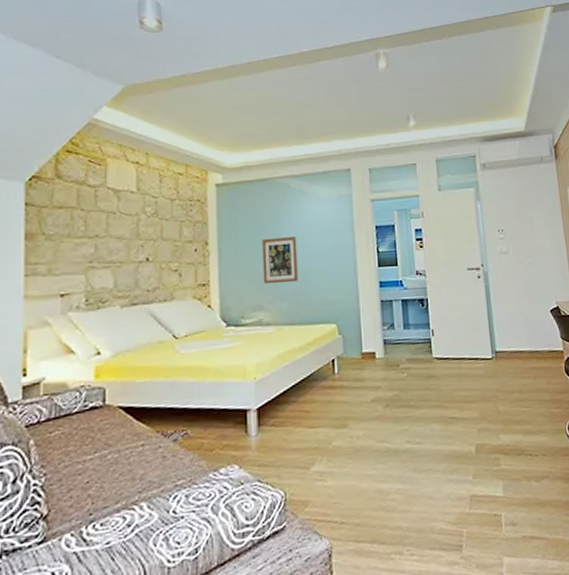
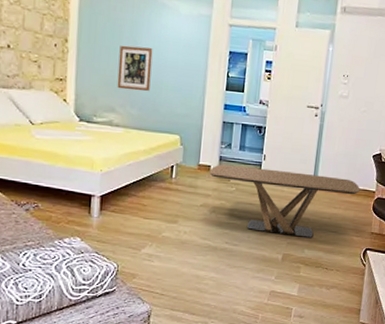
coffee table: none [375,341,546,422] -> present [209,164,360,238]

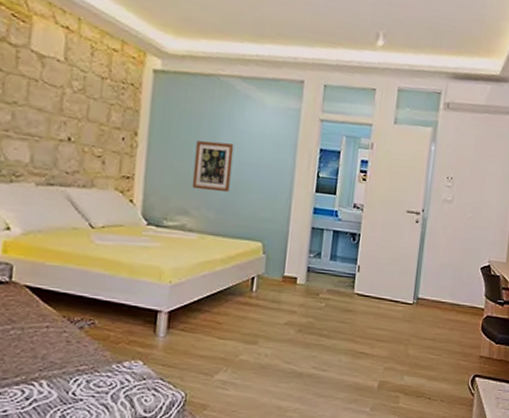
coffee table: present [209,164,360,238] -> none [295,275,467,362]

